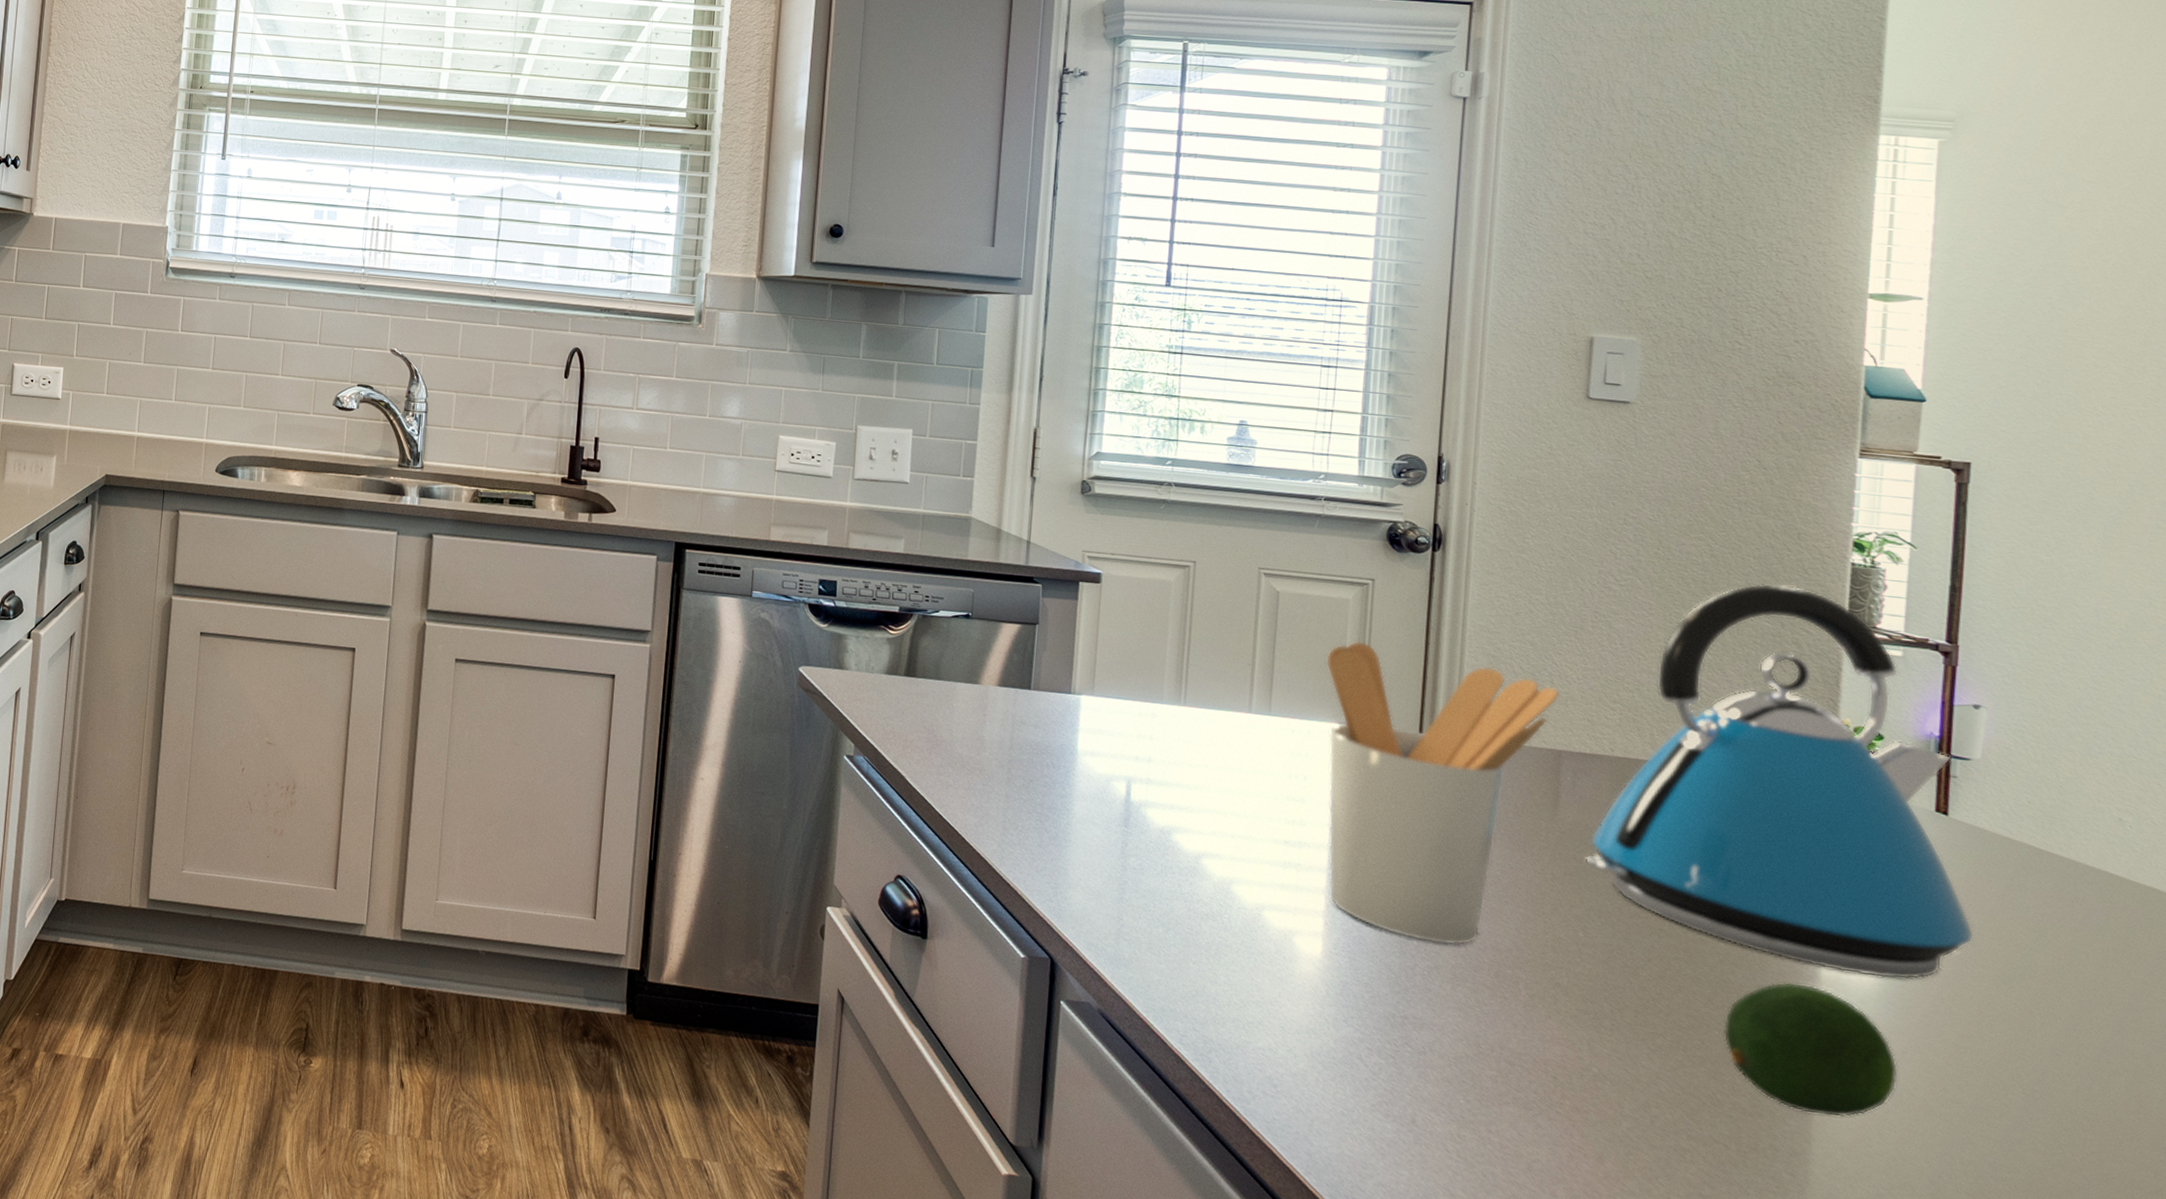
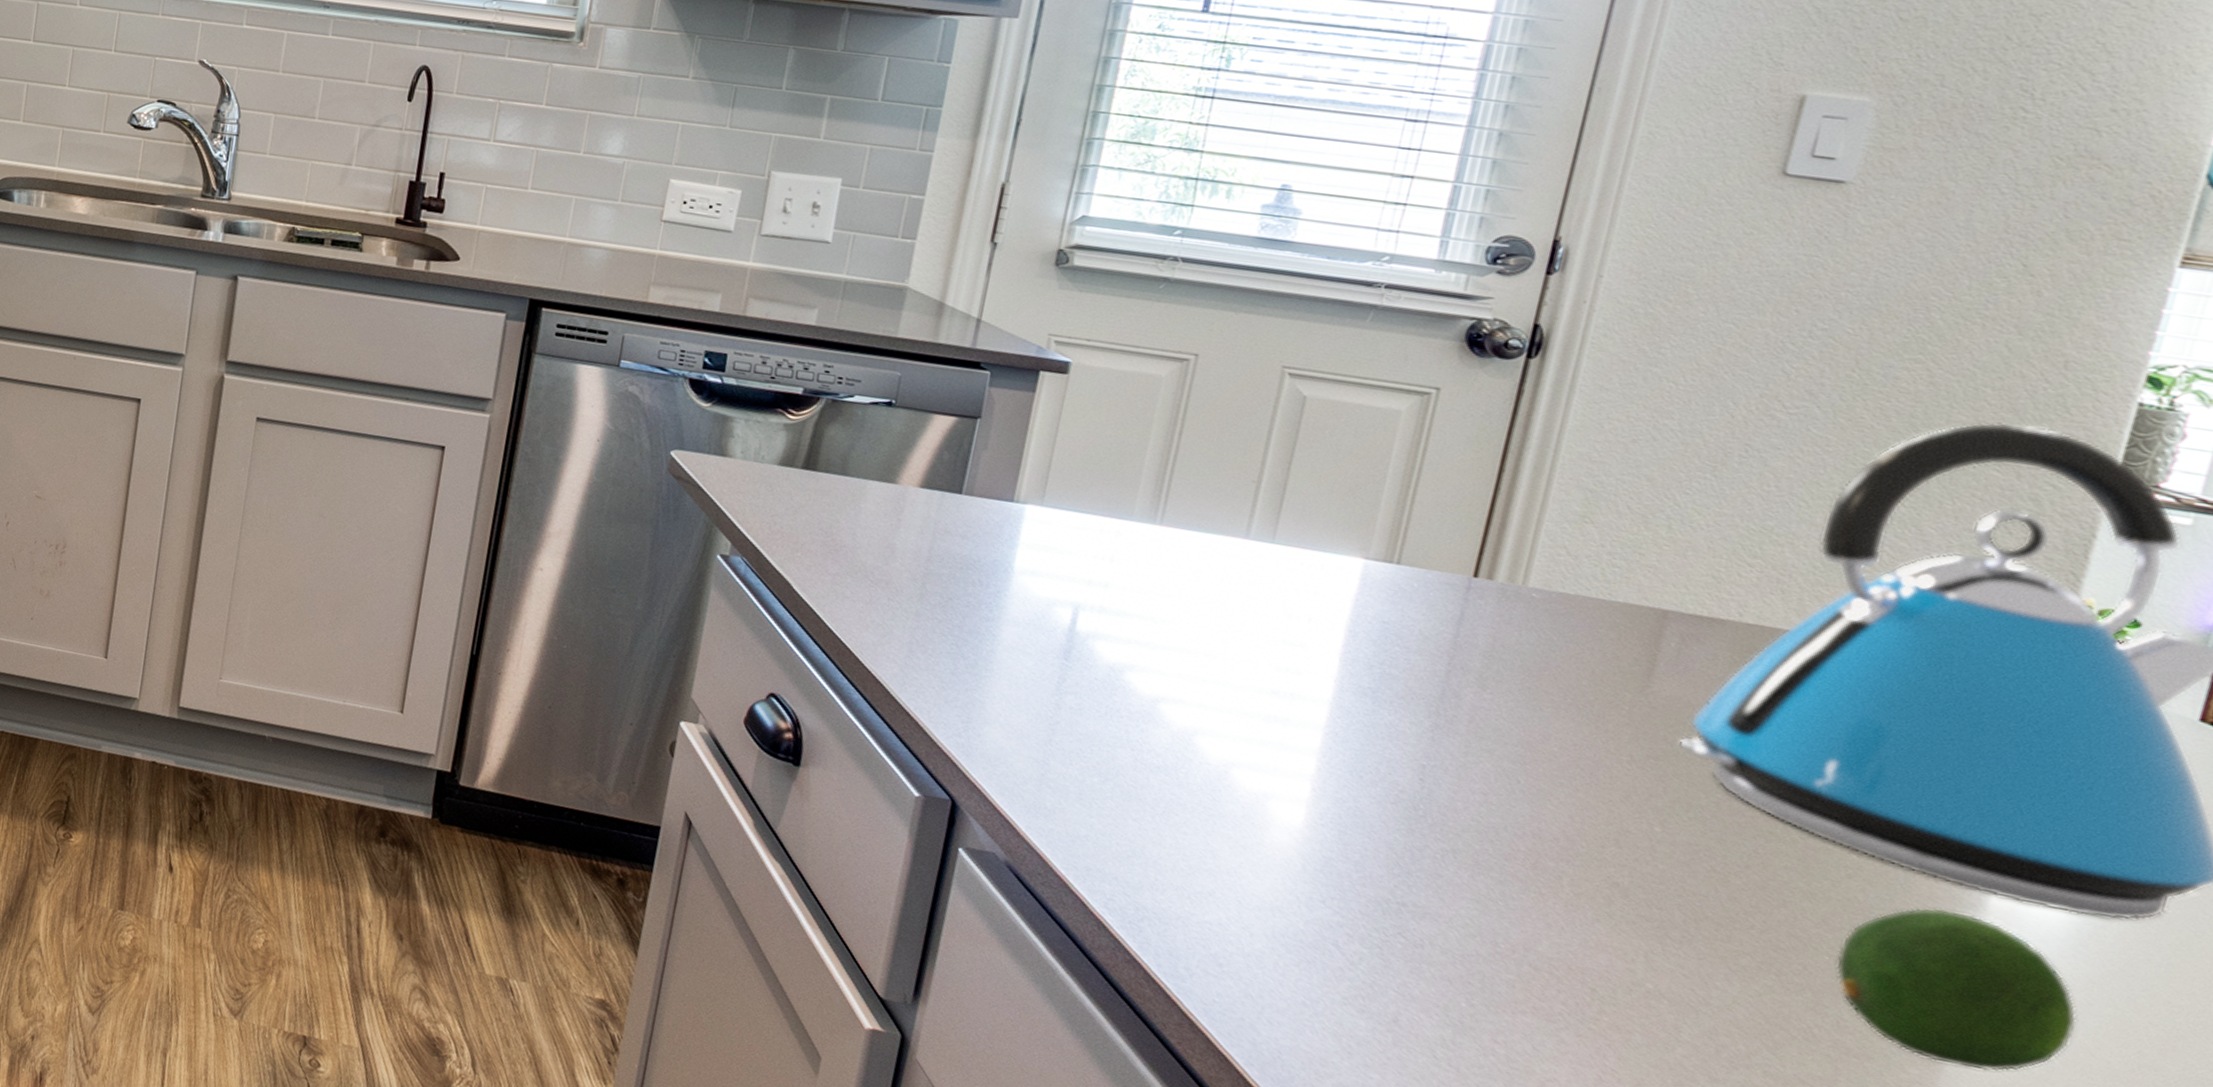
utensil holder: present [1326,641,1560,946] -> none [1322,461,1679,829]

